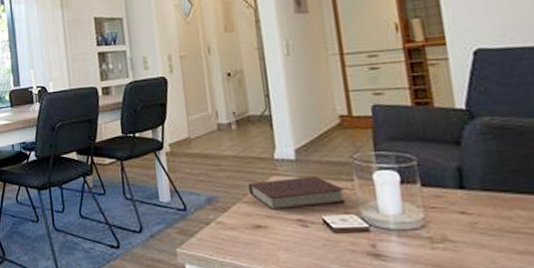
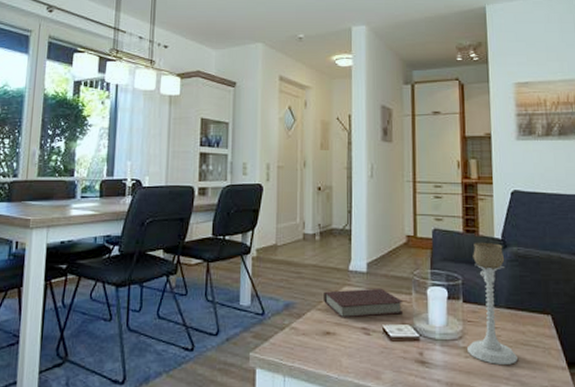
candle holder: none [428,114,505,256] -> present [467,242,518,365]

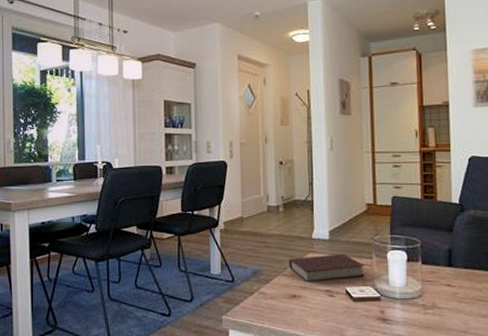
candle holder: present [467,242,518,365] -> none [426,207,474,319]

